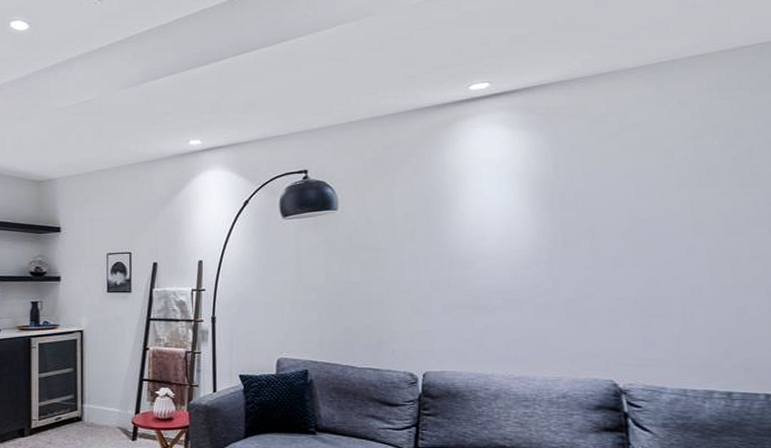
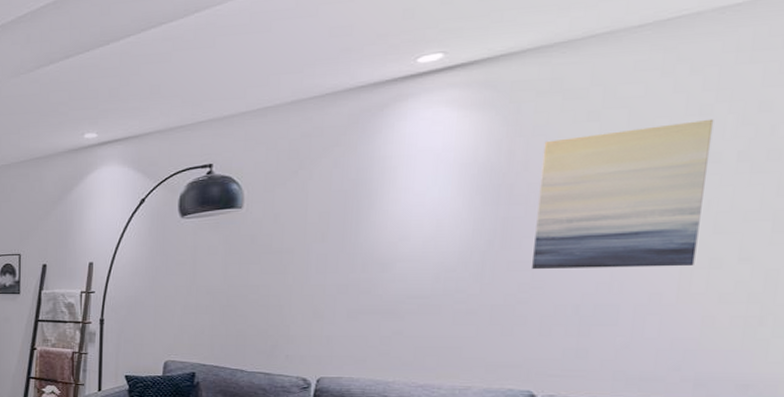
wall art: none [581,141,719,266] -> present [532,118,714,269]

